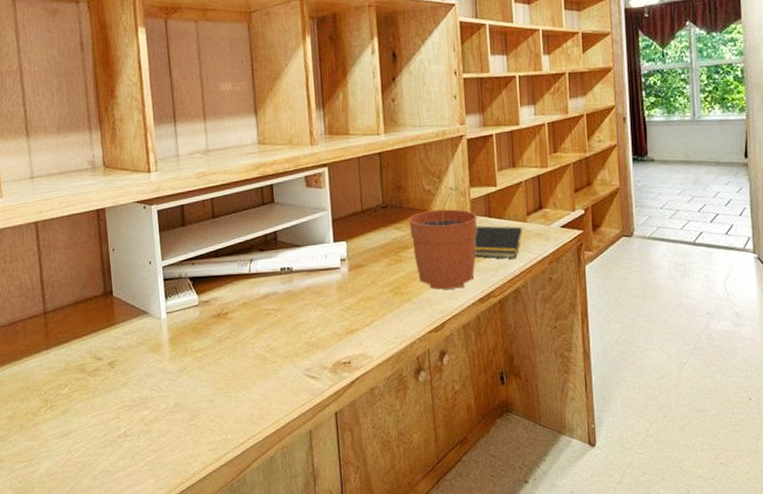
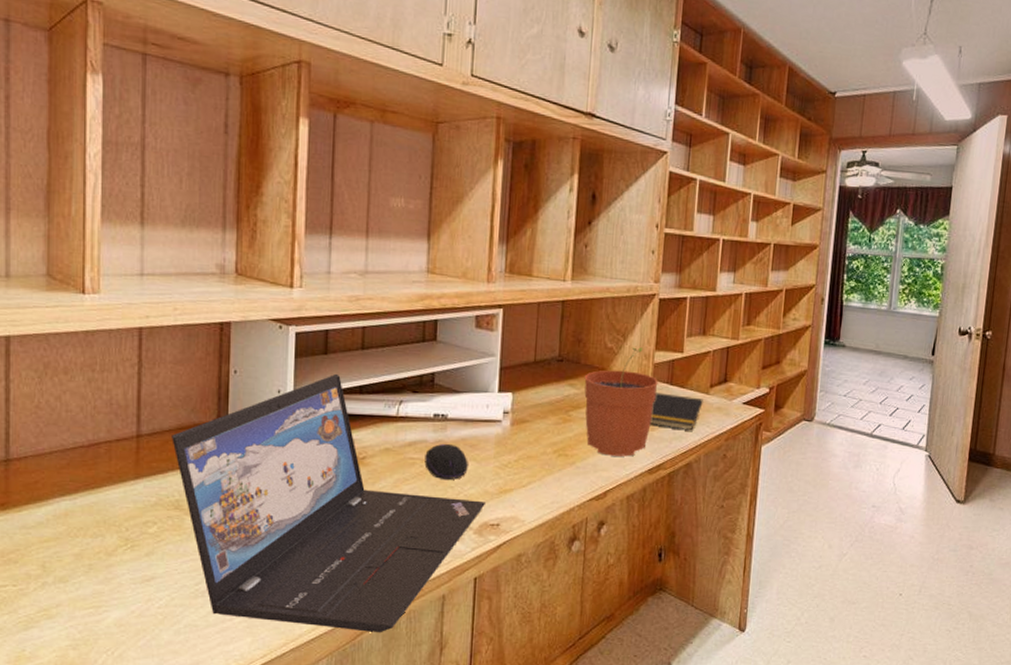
laptop: none [70,242,337,469] -> present [172,373,487,633]
computer mouse: none [278,293,316,326] -> present [424,443,468,480]

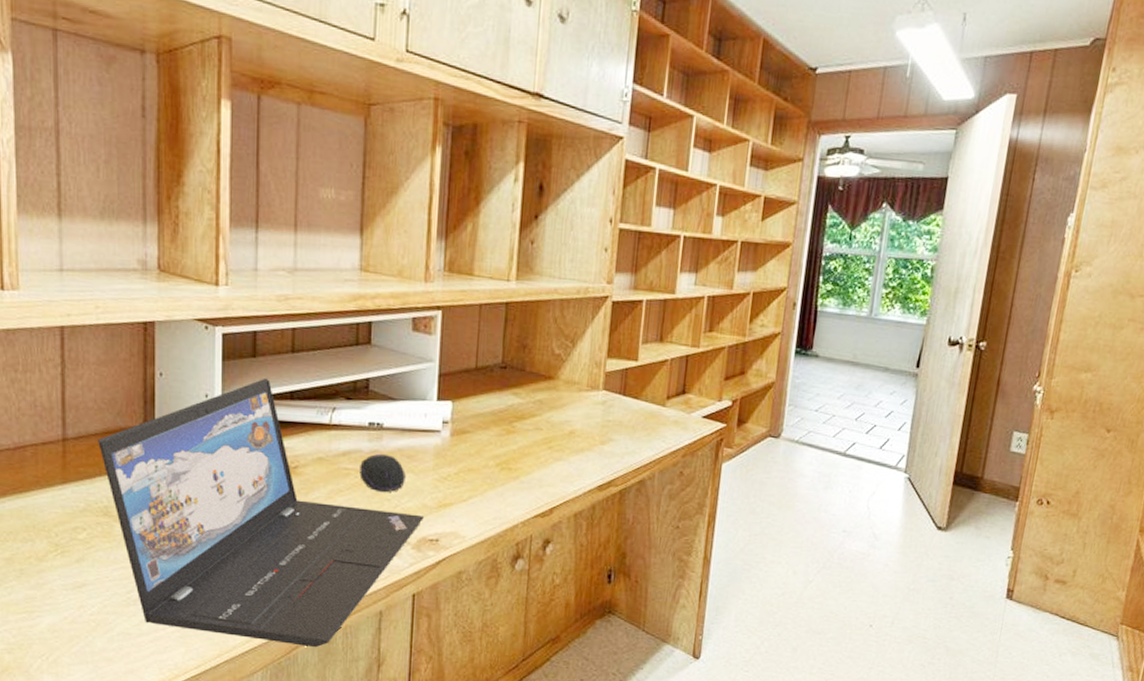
plant pot: present [584,347,658,457] -> none [529,354,610,472]
notepad: present [650,392,703,431] -> none [600,403,659,446]

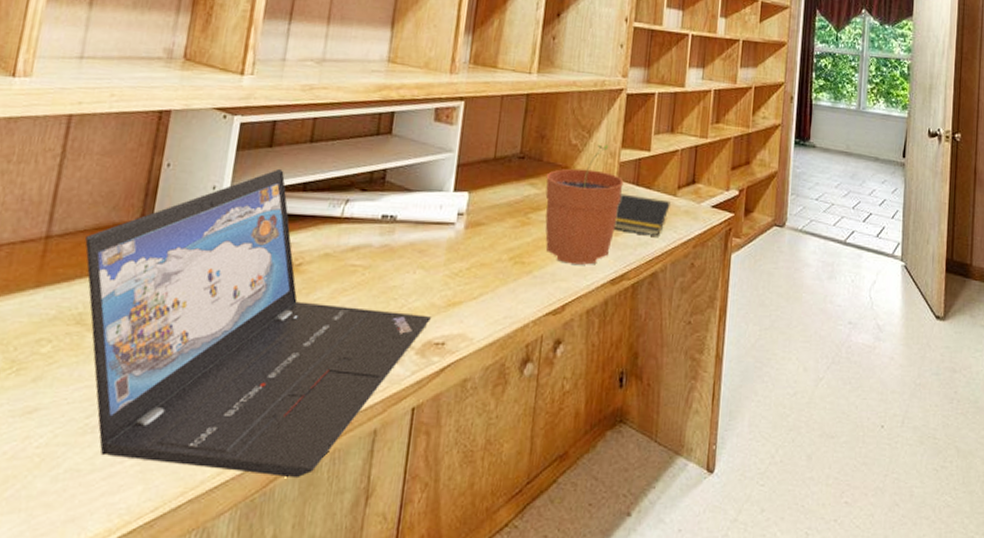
computer mouse: present [359,453,406,492] -> none [367,248,416,290]
plant pot: none [529,354,610,472] -> present [545,144,624,265]
notepad: none [600,403,659,446] -> present [614,193,671,237]

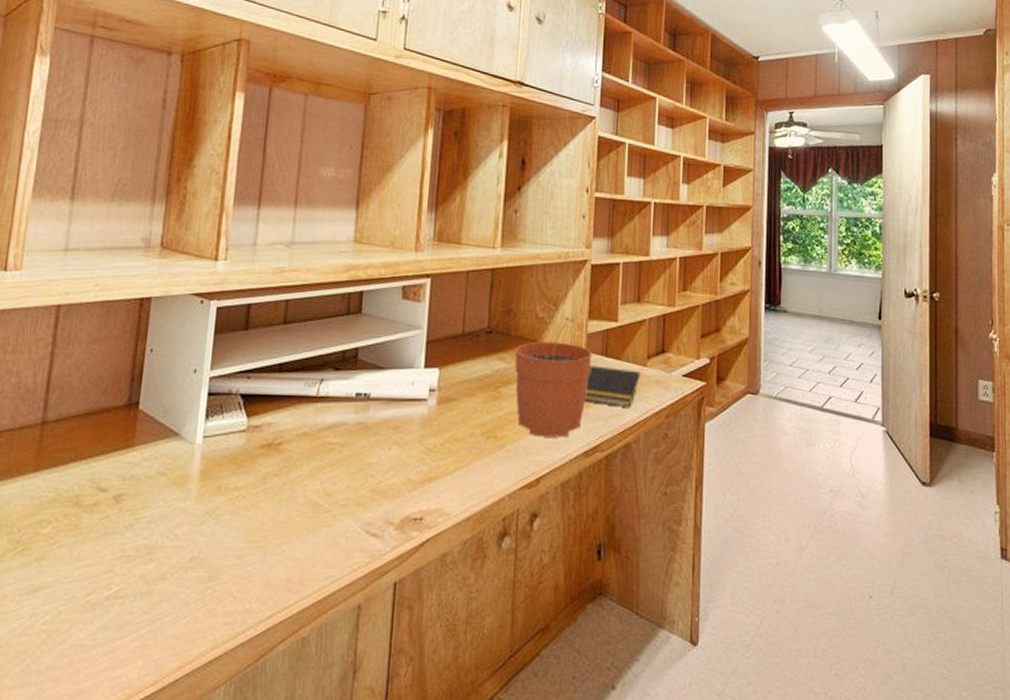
laptop: present [85,168,432,479] -> none [78,350,410,653]

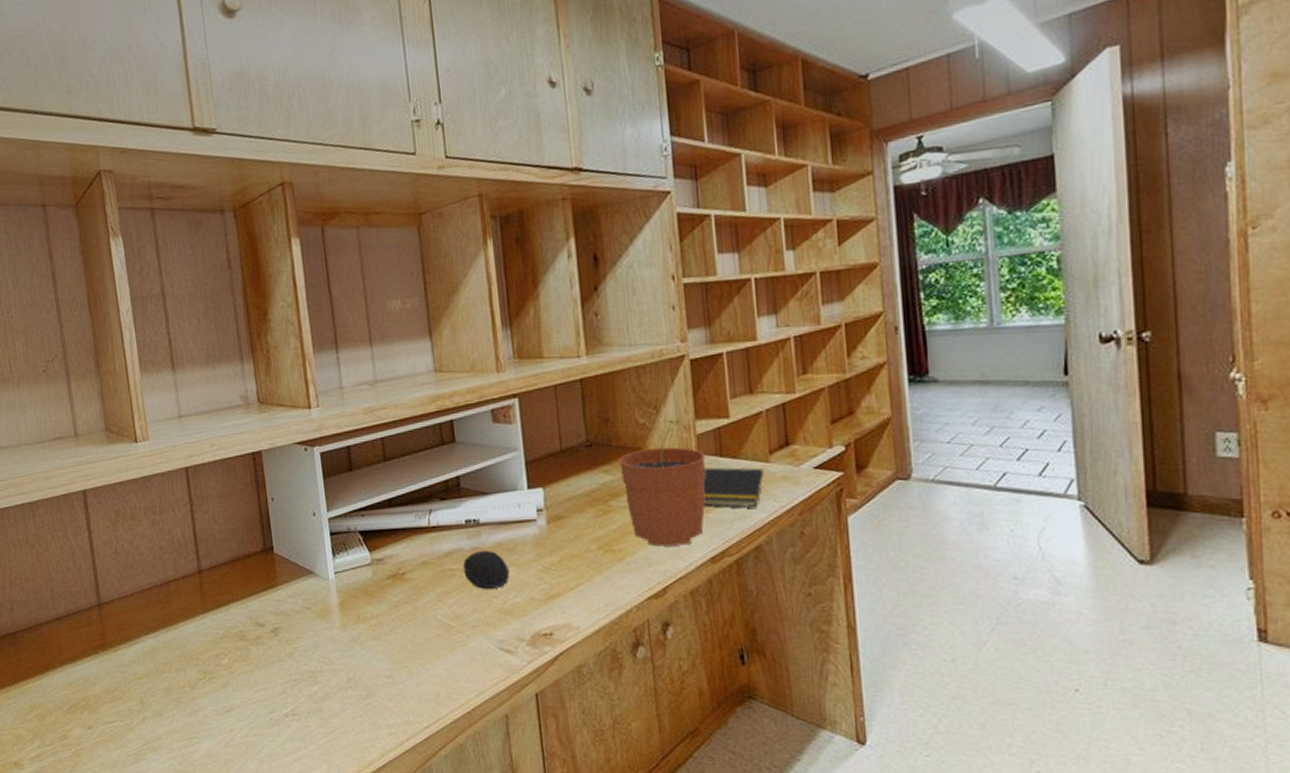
computer mouse: none [344,425,391,467] -> present [463,550,510,589]

